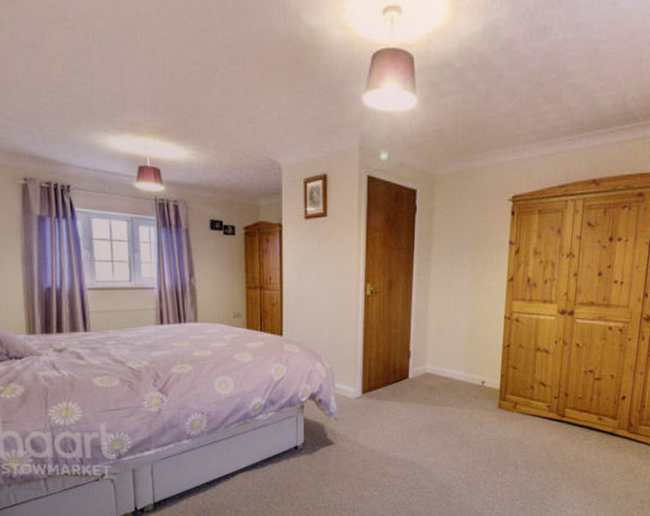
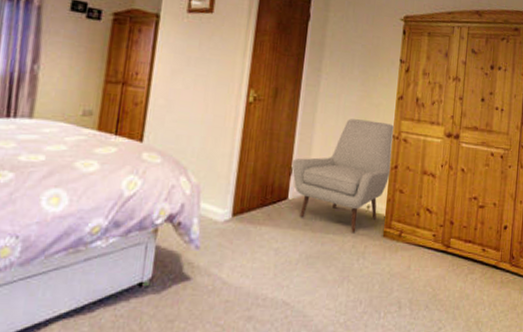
chair: none [410,303,505,405] -> present [292,119,394,232]

